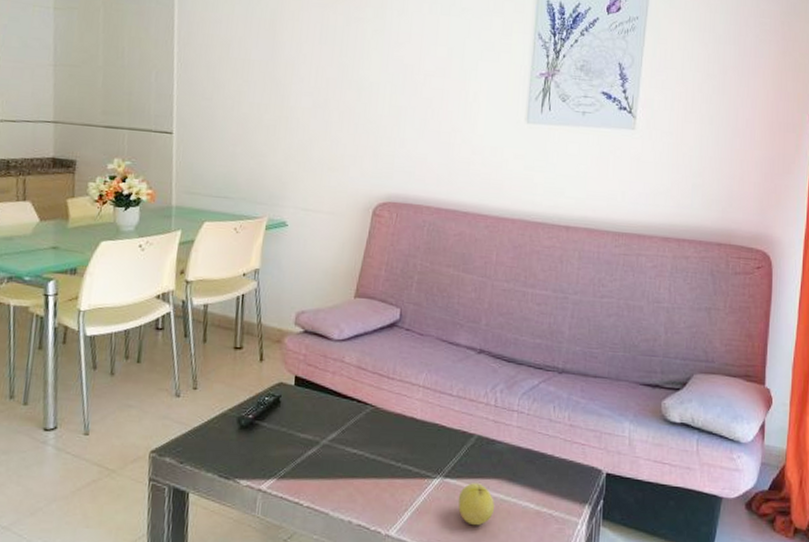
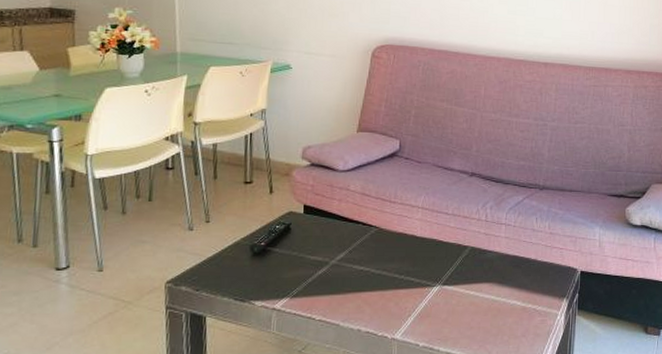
apple: present [458,483,494,526] -> none [455,288,487,324]

